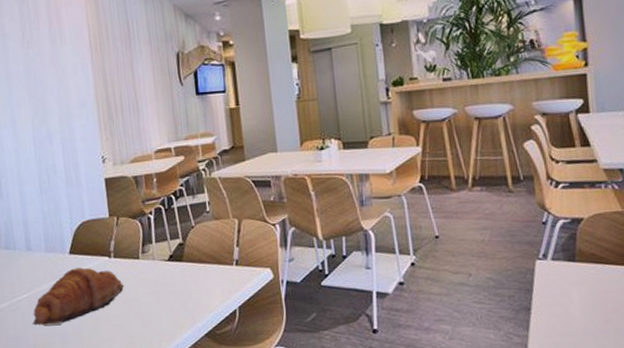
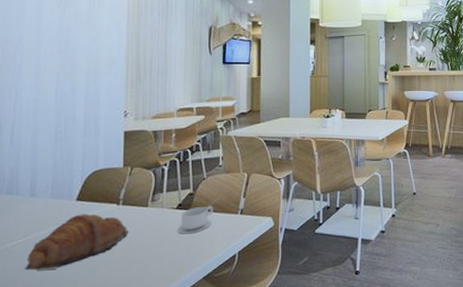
teacup: none [172,248,212,288] -> present [177,198,220,234]

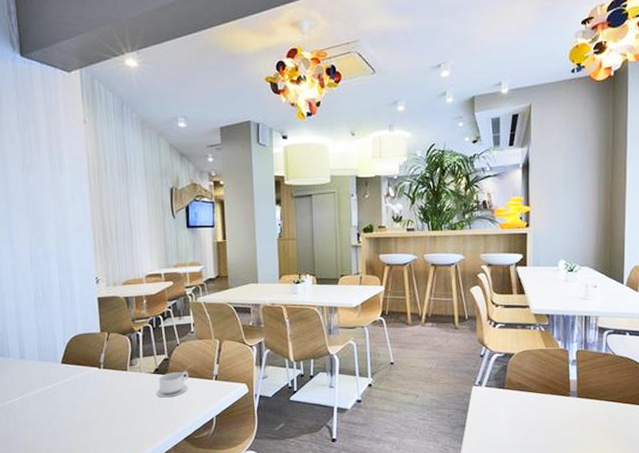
croissant: present [25,214,128,271] -> none [24,376,112,426]

